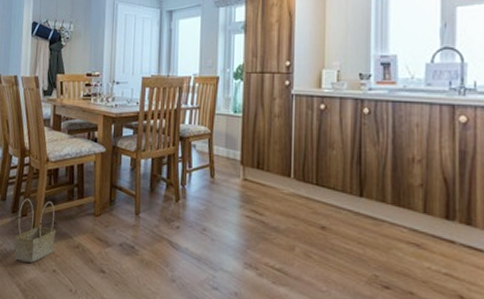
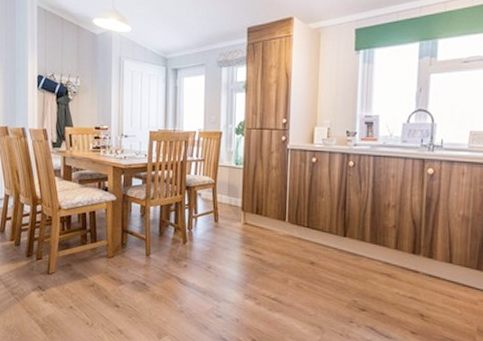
basket: present [14,198,56,263] -> none [30,243,71,301]

